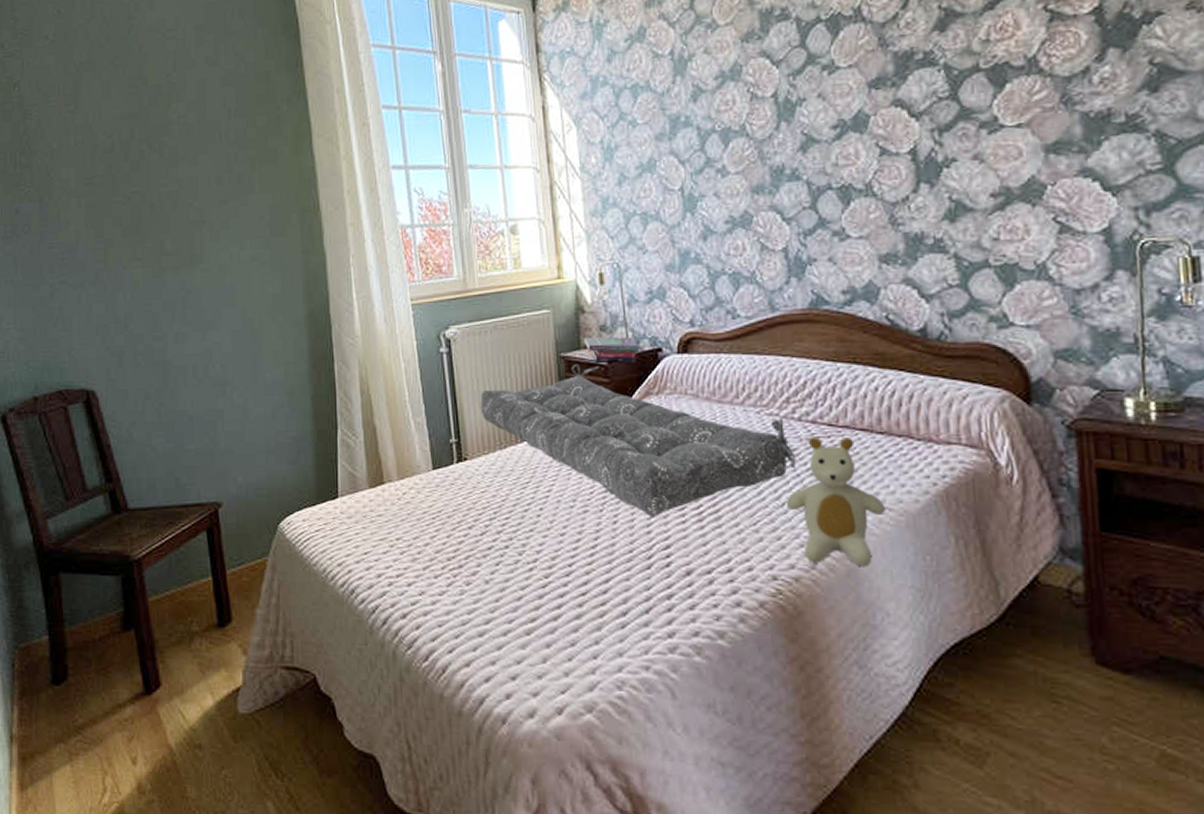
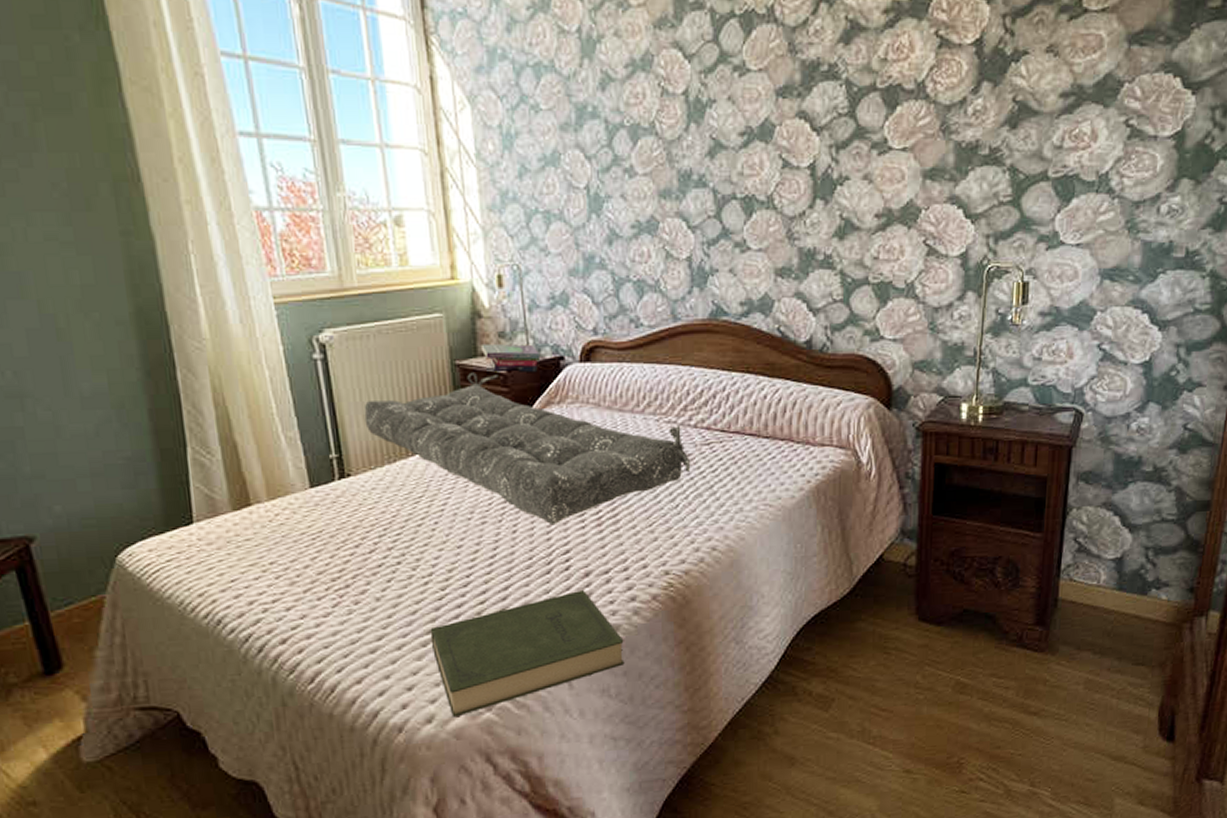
book: none [533,588,731,715] -> present [430,589,625,718]
stuffed bear: present [785,436,886,567] -> none [679,441,766,558]

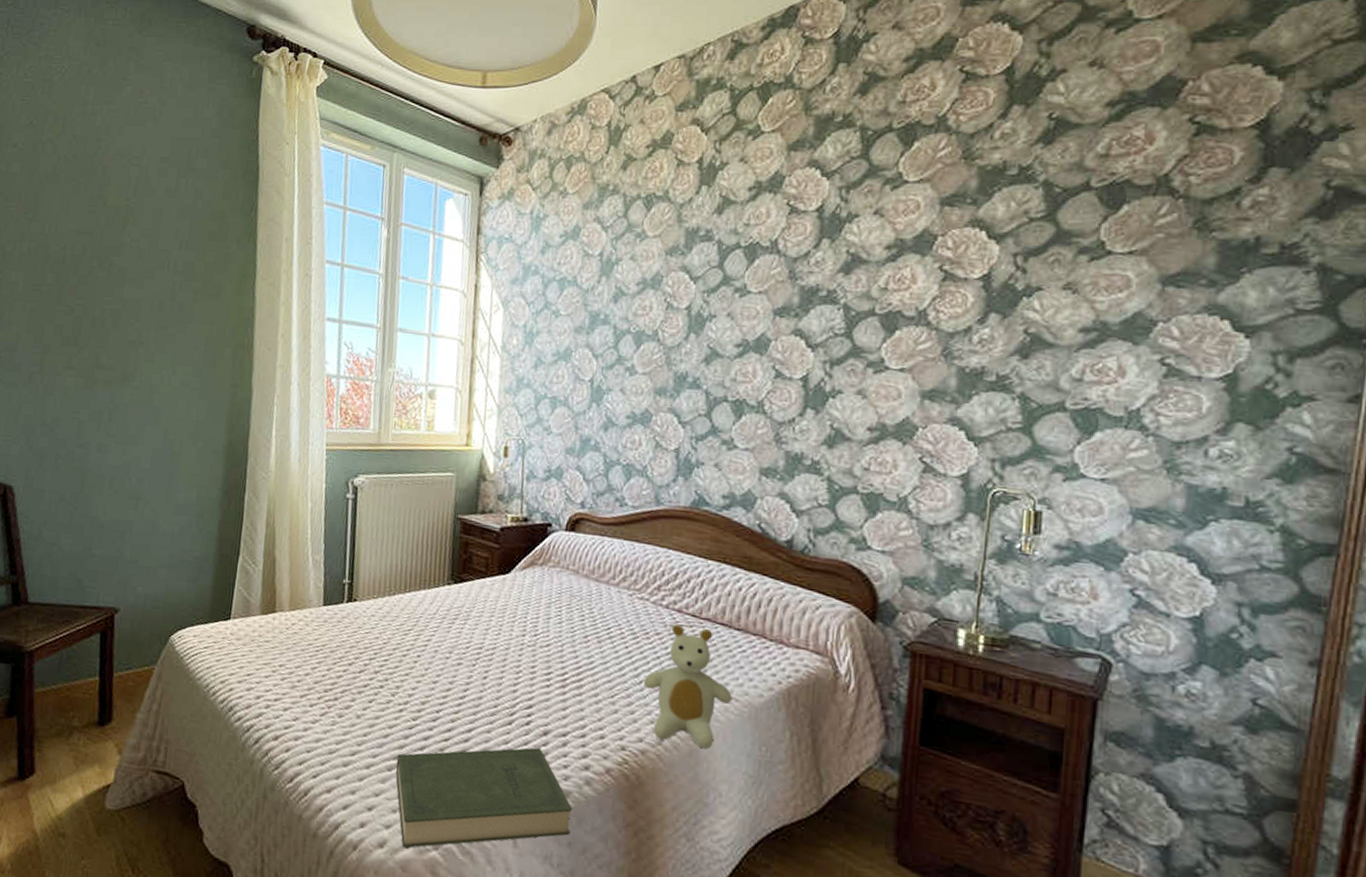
seat cushion: present [364,372,691,526] -> none [376,526,659,679]
books: present [480,343,541,372] -> none [481,503,532,534]
stuffed bear: none [679,441,766,558] -> present [643,624,732,750]

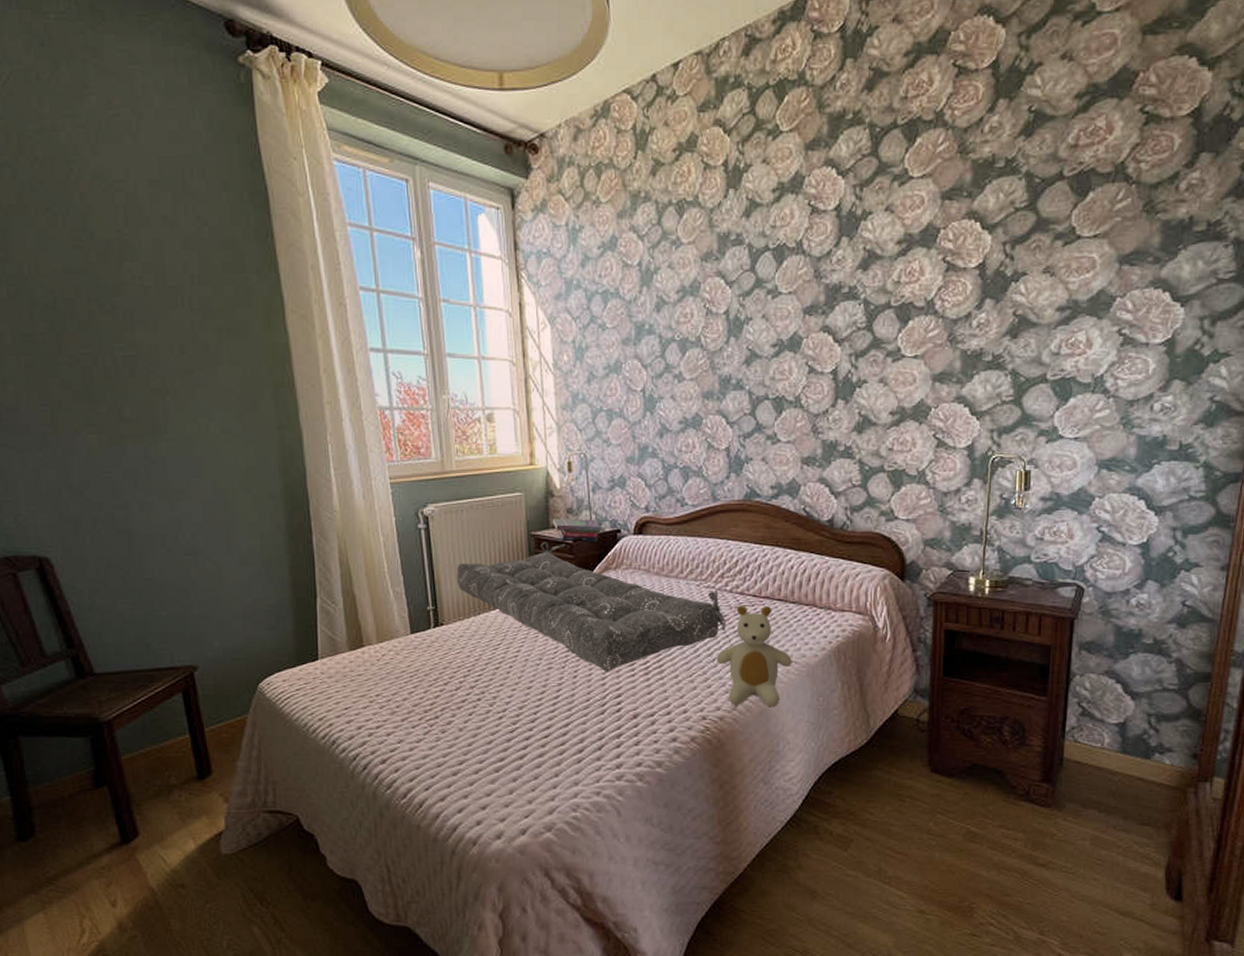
seat cushion: none [376,526,659,679] -> present [456,541,727,673]
book: present [395,747,573,848] -> none [502,729,666,835]
books: none [481,503,532,534] -> present [552,518,601,542]

